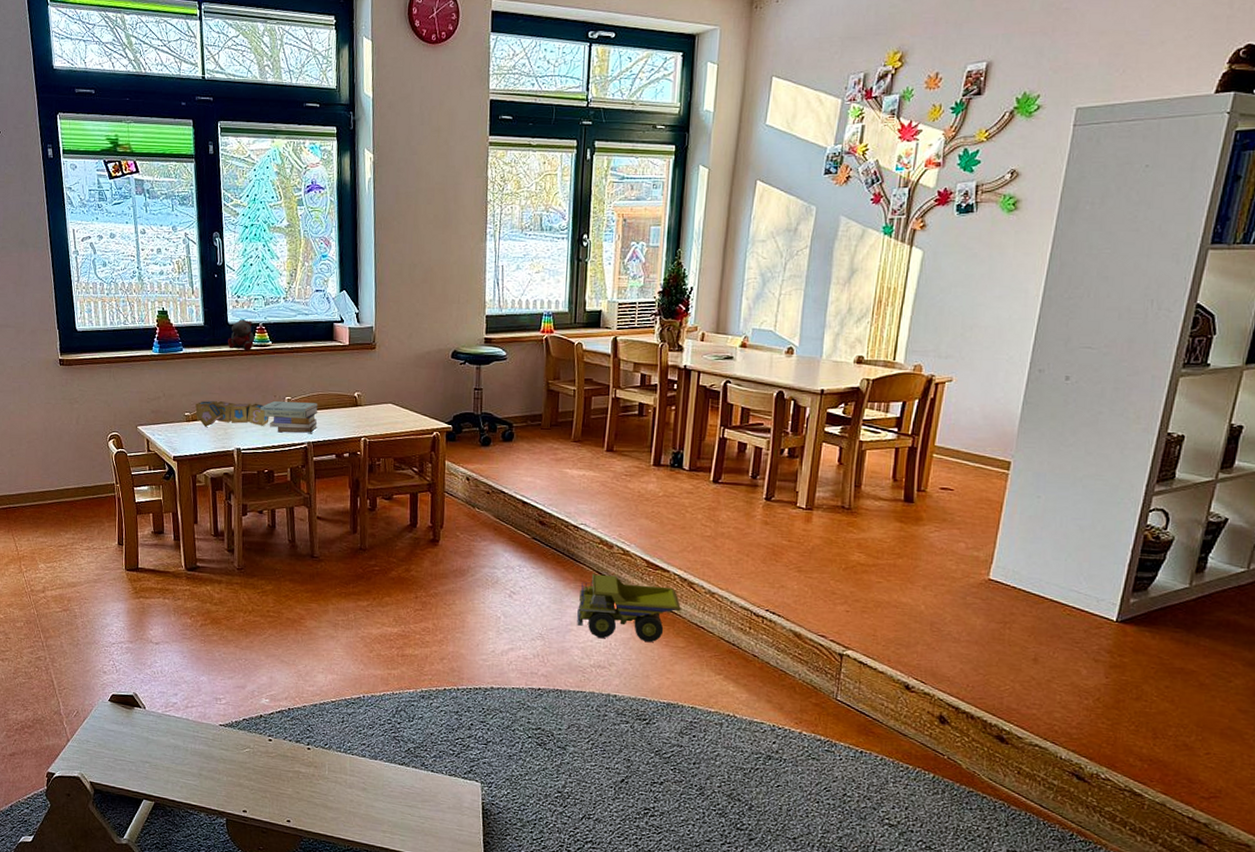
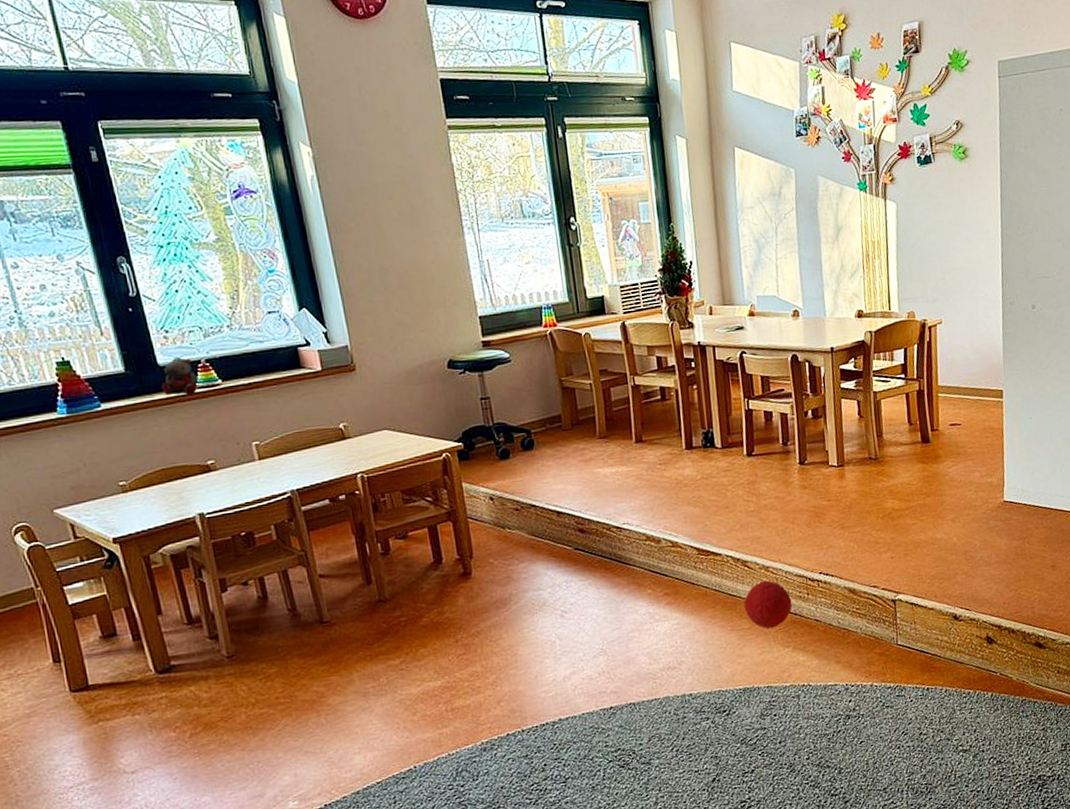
toy blocks: present [195,400,269,428] -> none [132,455,236,496]
books: present [260,401,319,434] -> none [220,443,300,486]
toy truck: present [577,574,682,643] -> none [635,570,741,639]
ball: none [682,605,732,653] -> present [744,580,792,629]

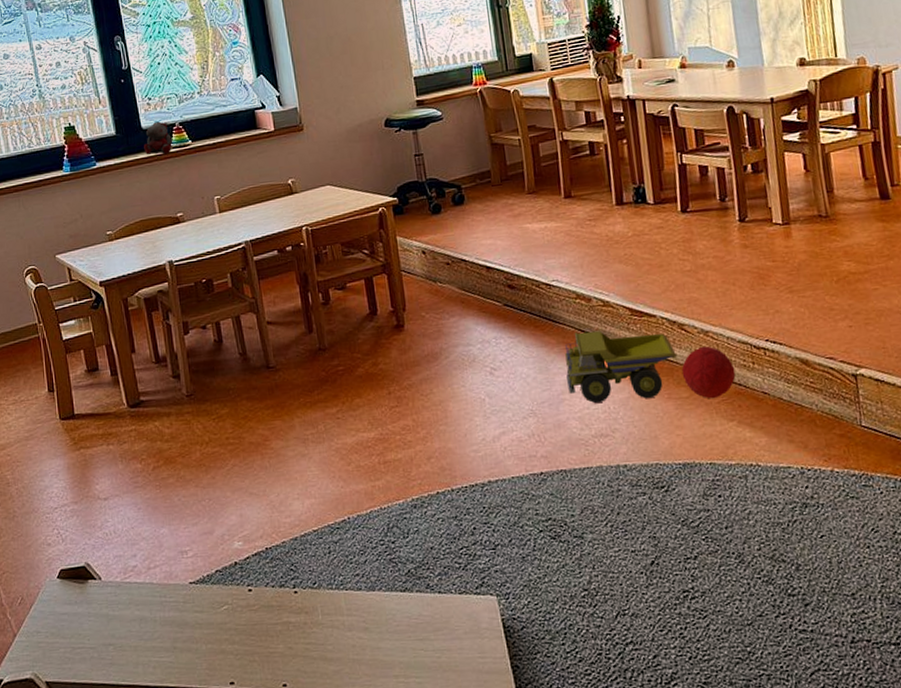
toy truck: none [635,570,741,639] -> present [565,330,678,403]

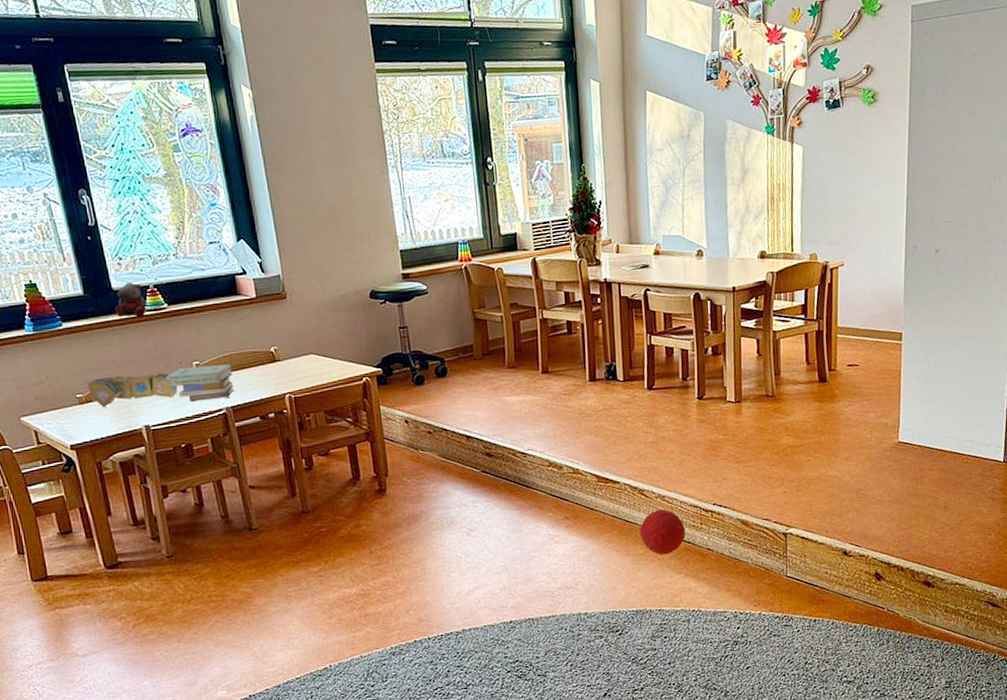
toy blocks: none [117,208,200,245] -> present [88,373,178,408]
books: none [188,198,253,237] -> present [164,364,235,402]
toy truck: present [565,330,678,403] -> none [537,495,637,559]

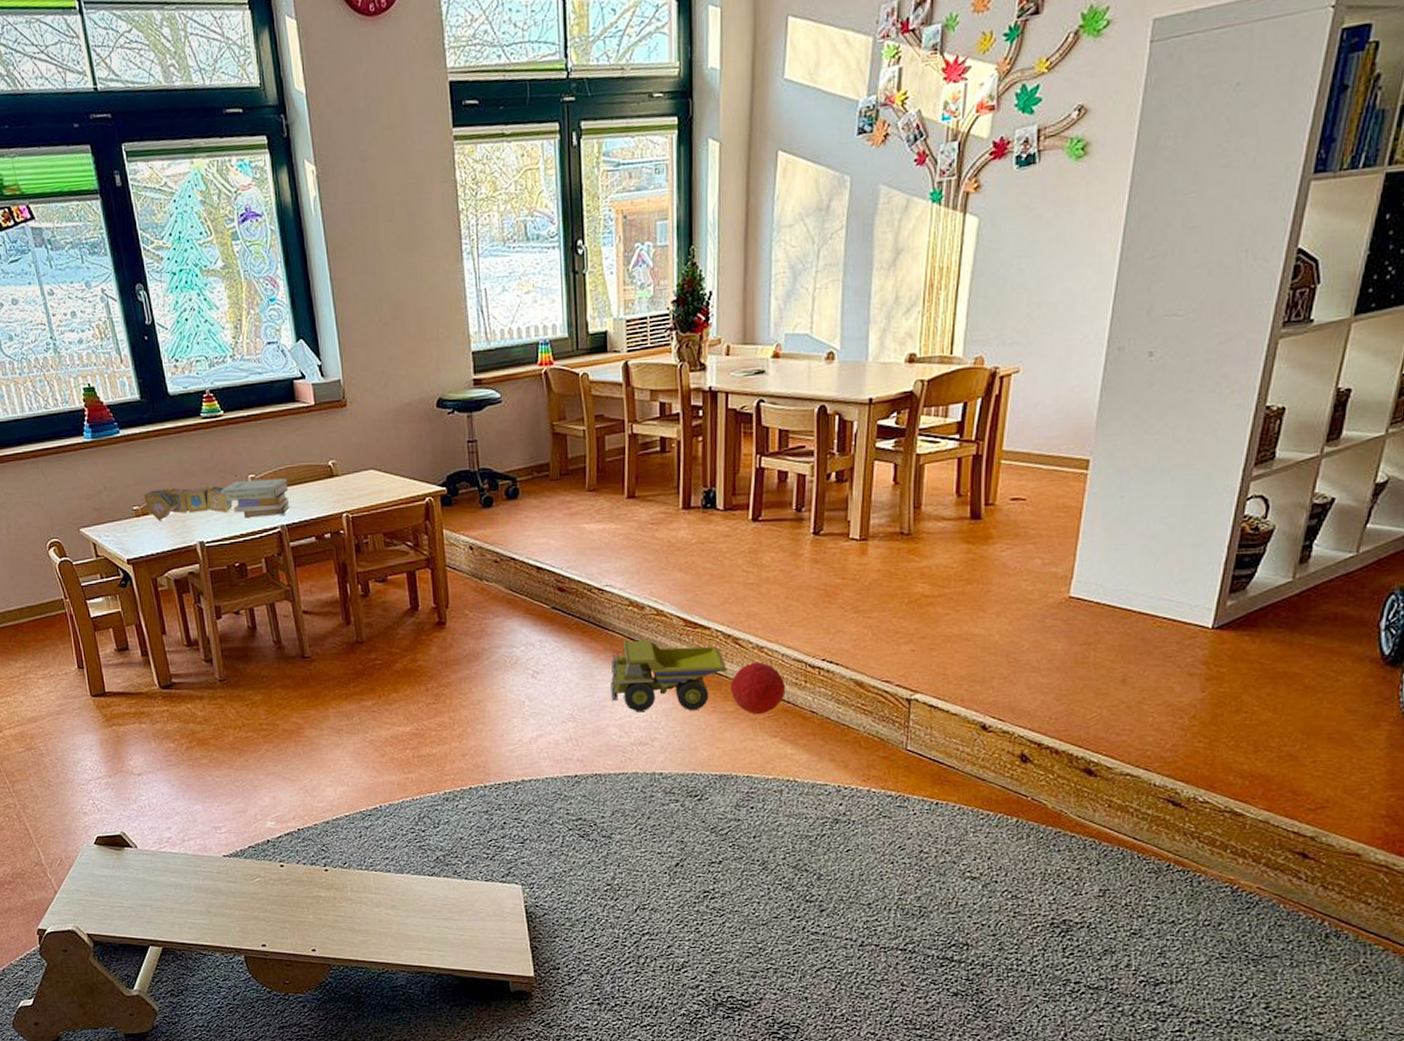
toy animal: present [115,283,147,318] -> none [171,387,203,426]
toy truck: none [537,495,637,559] -> present [611,640,728,711]

